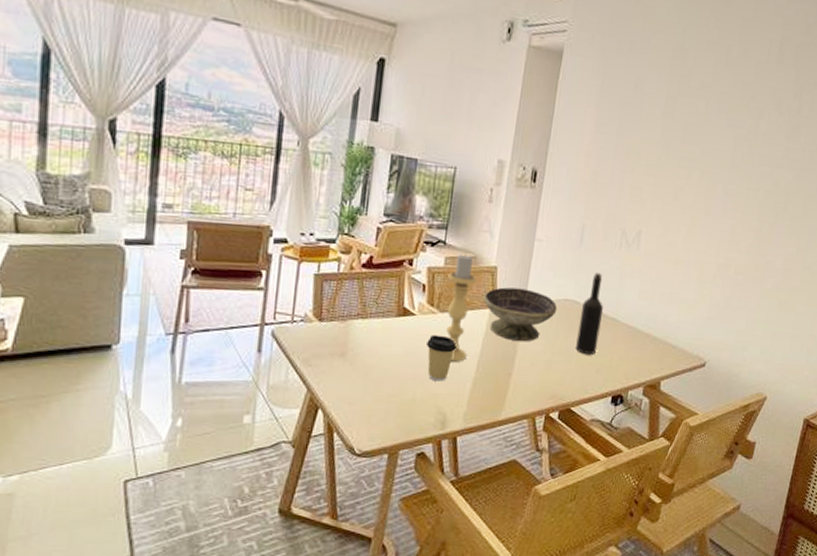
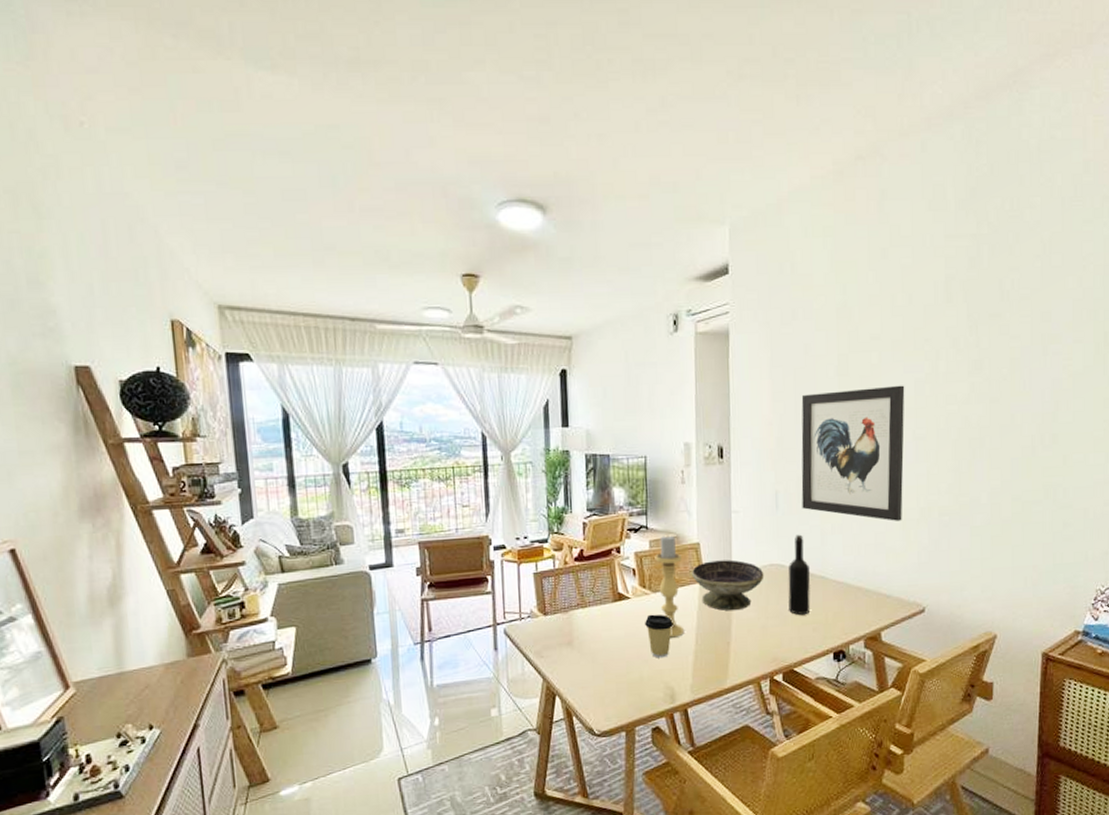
wall art: none [606,131,725,274] -> present [801,385,905,521]

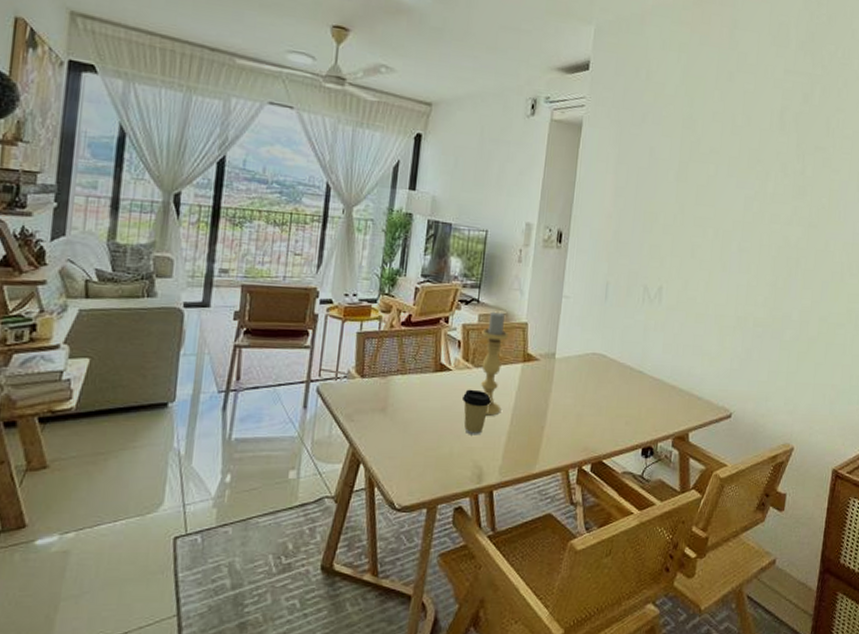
decorative bowl: present [691,559,764,611] -> none [515,342,586,396]
wine bottle: present [788,534,811,616] -> none [605,327,630,408]
wall art: present [801,385,905,521] -> none [629,194,736,327]

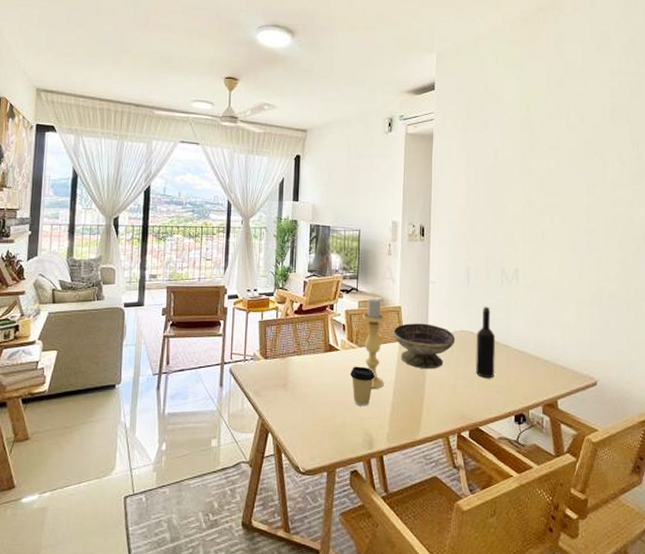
decorative bowl: none [515,342,586,396] -> present [392,323,456,369]
wine bottle: none [605,327,630,408] -> present [476,306,495,379]

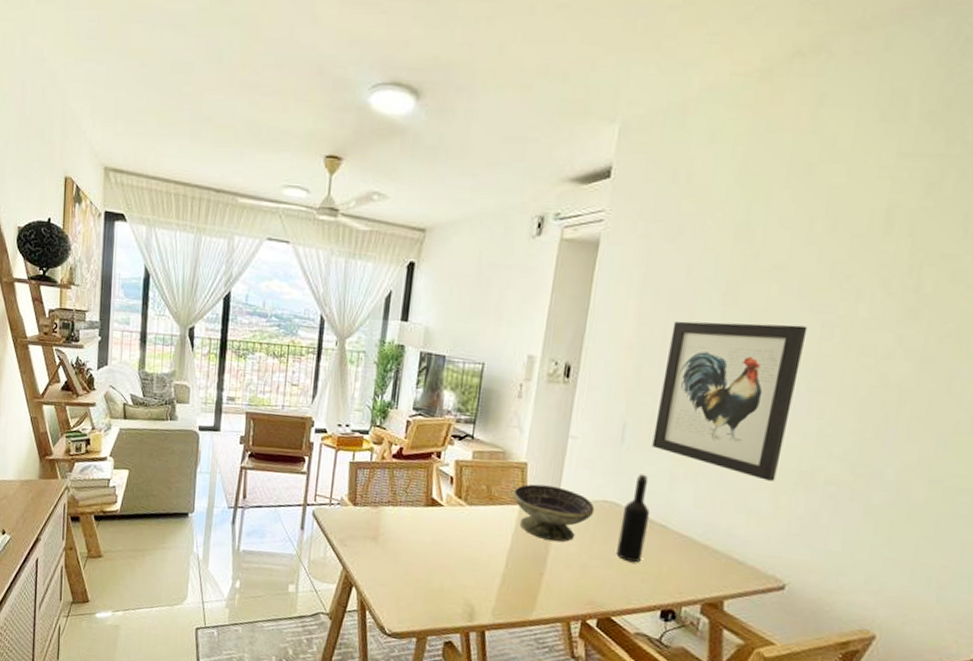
coffee cup: present [350,366,375,406] -> none [454,526,485,574]
candle holder: present [362,298,385,389] -> none [474,449,505,556]
wall art: none [489,187,578,302] -> present [652,321,808,481]

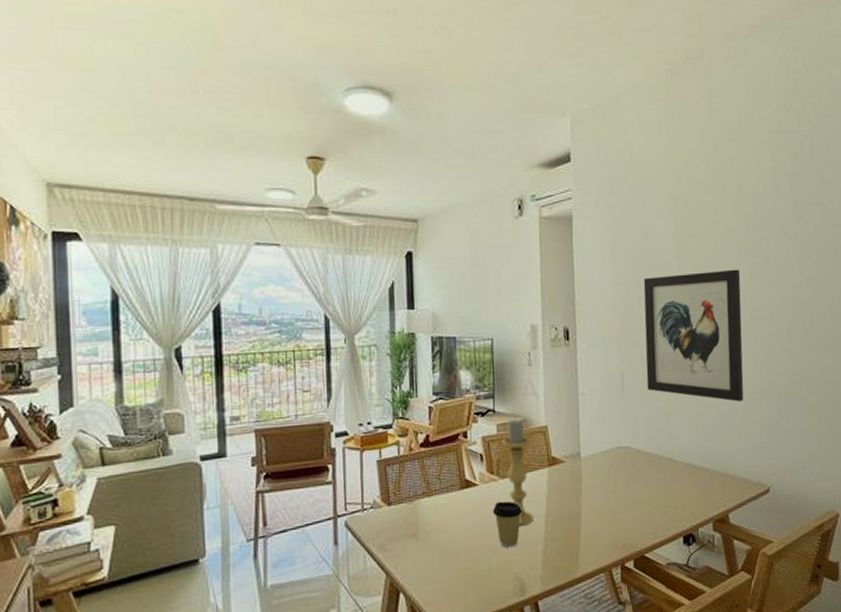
coffee cup: none [454,526,485,574] -> present [493,501,522,548]
candle holder: none [474,449,505,556] -> present [502,419,534,526]
decorative bowl: present [512,484,595,542] -> none [539,443,613,496]
wine bottle: present [616,474,650,563] -> none [636,416,659,499]

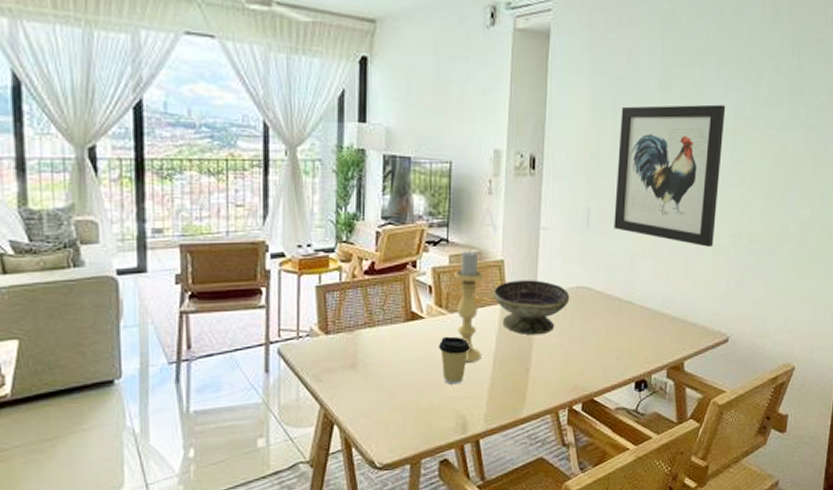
decorative bowl: none [539,443,613,496] -> present [492,280,570,335]

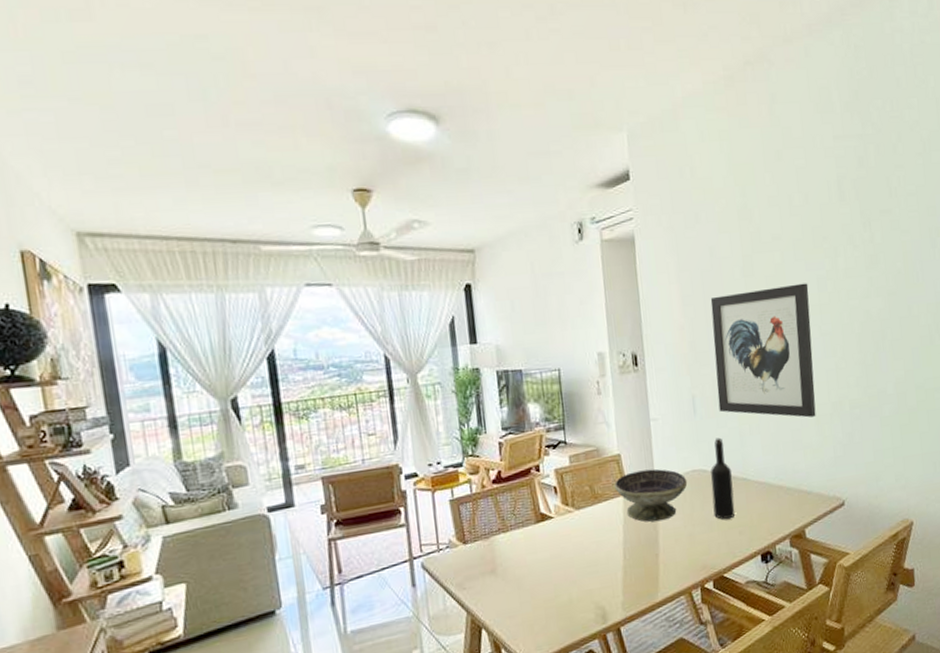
coffee cup: present [439,336,470,385] -> none [570,531,600,578]
candle holder: present [454,251,483,363] -> none [575,449,612,555]
wine bottle: none [593,256,617,342] -> present [710,437,736,520]

